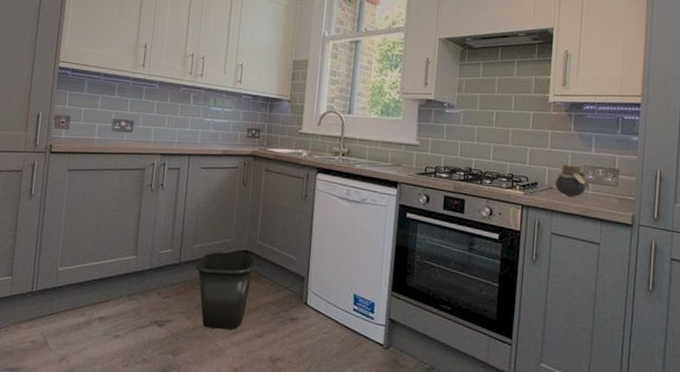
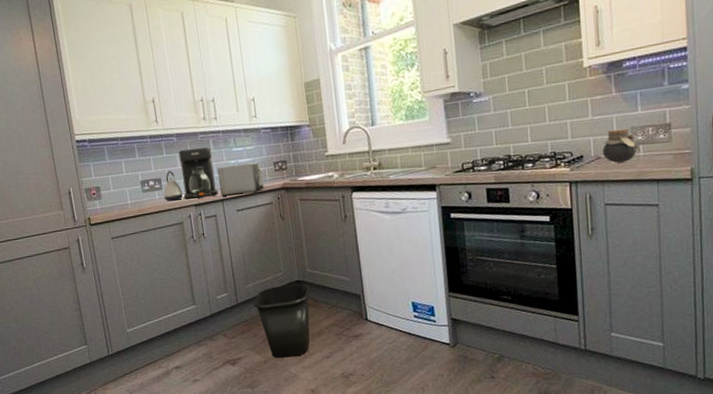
kettle: none [132,115,152,146] -> present [163,170,183,202]
coffee maker: none [151,97,190,149] -> present [178,147,219,200]
toaster: none [189,122,236,155] -> present [217,162,265,197]

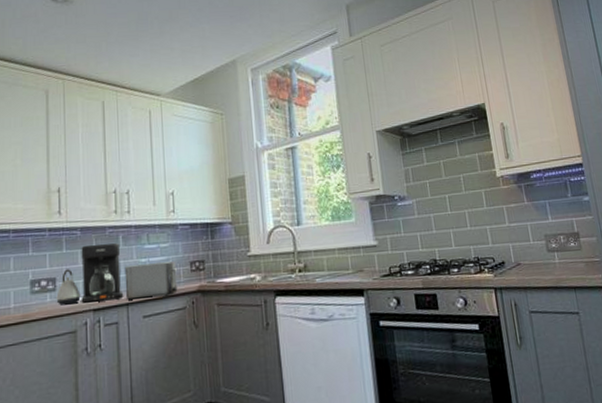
jar: present [603,128,641,164] -> none [521,236,556,271]

